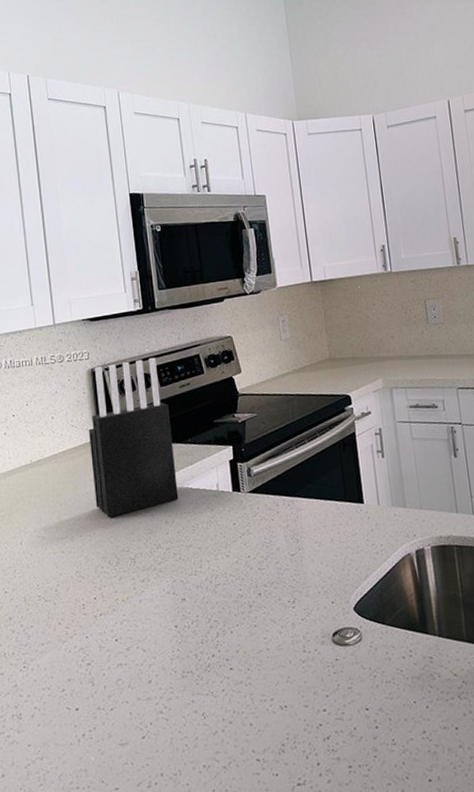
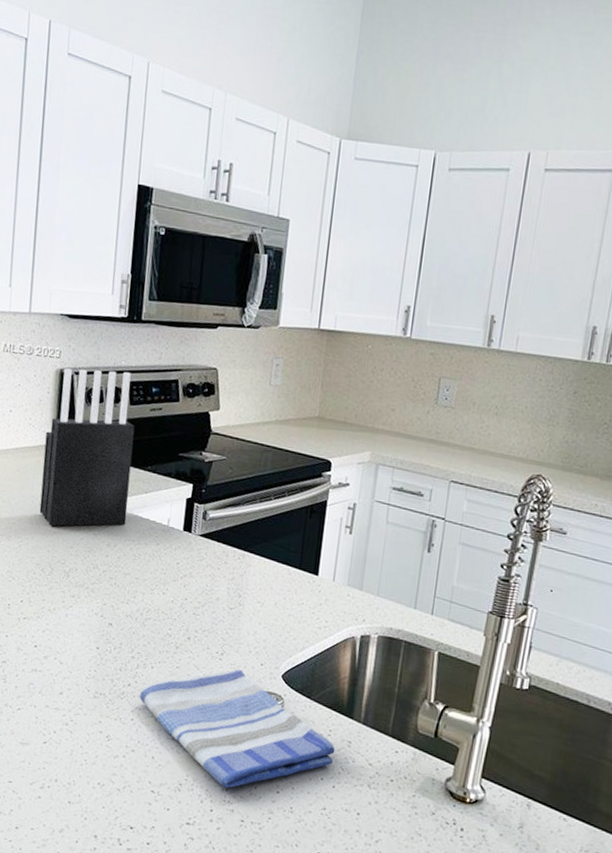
dish towel: none [224,612,420,736] -> present [139,669,335,788]

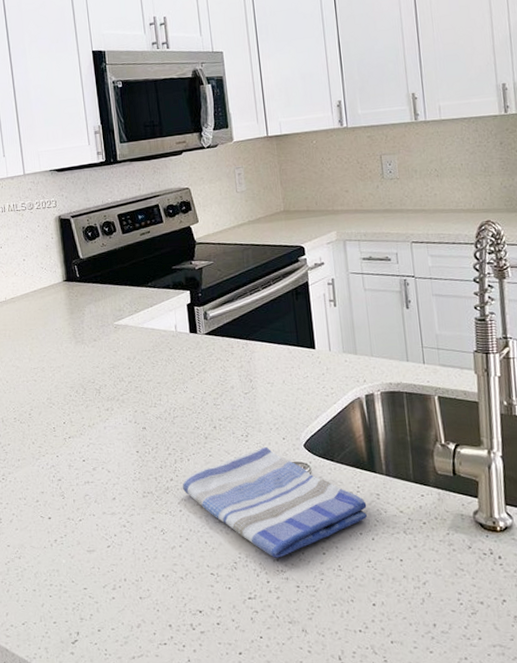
knife block: present [39,368,135,527] -> none [57,206,140,352]

